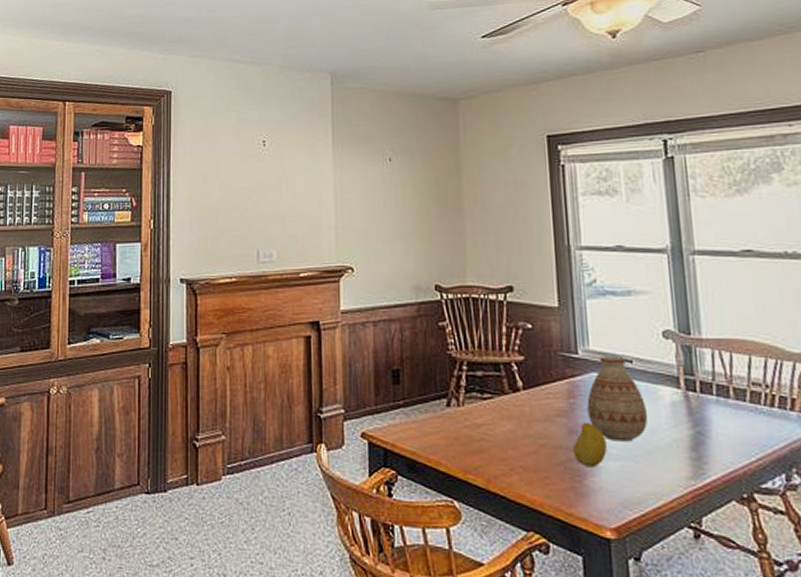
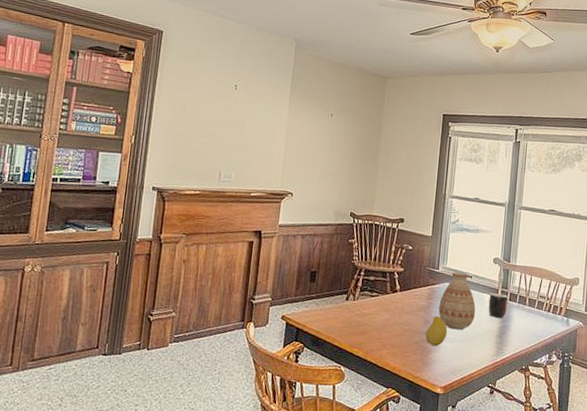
mug: none [665,383,699,420] -> present [488,293,508,318]

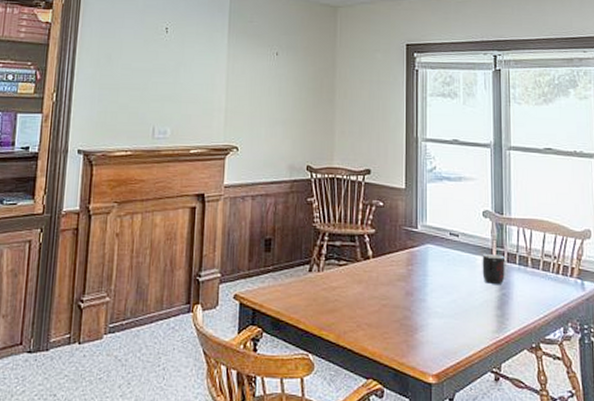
fruit: present [425,316,447,347] -> none [408,285,434,324]
vase: present [438,273,476,330] -> none [422,231,467,302]

